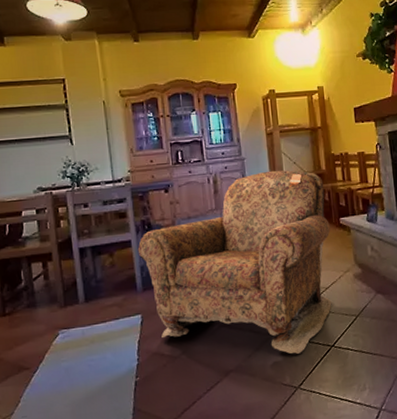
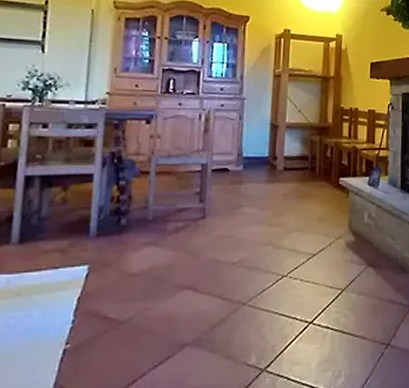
armchair: present [137,170,332,354] -> none [99,116,328,329]

